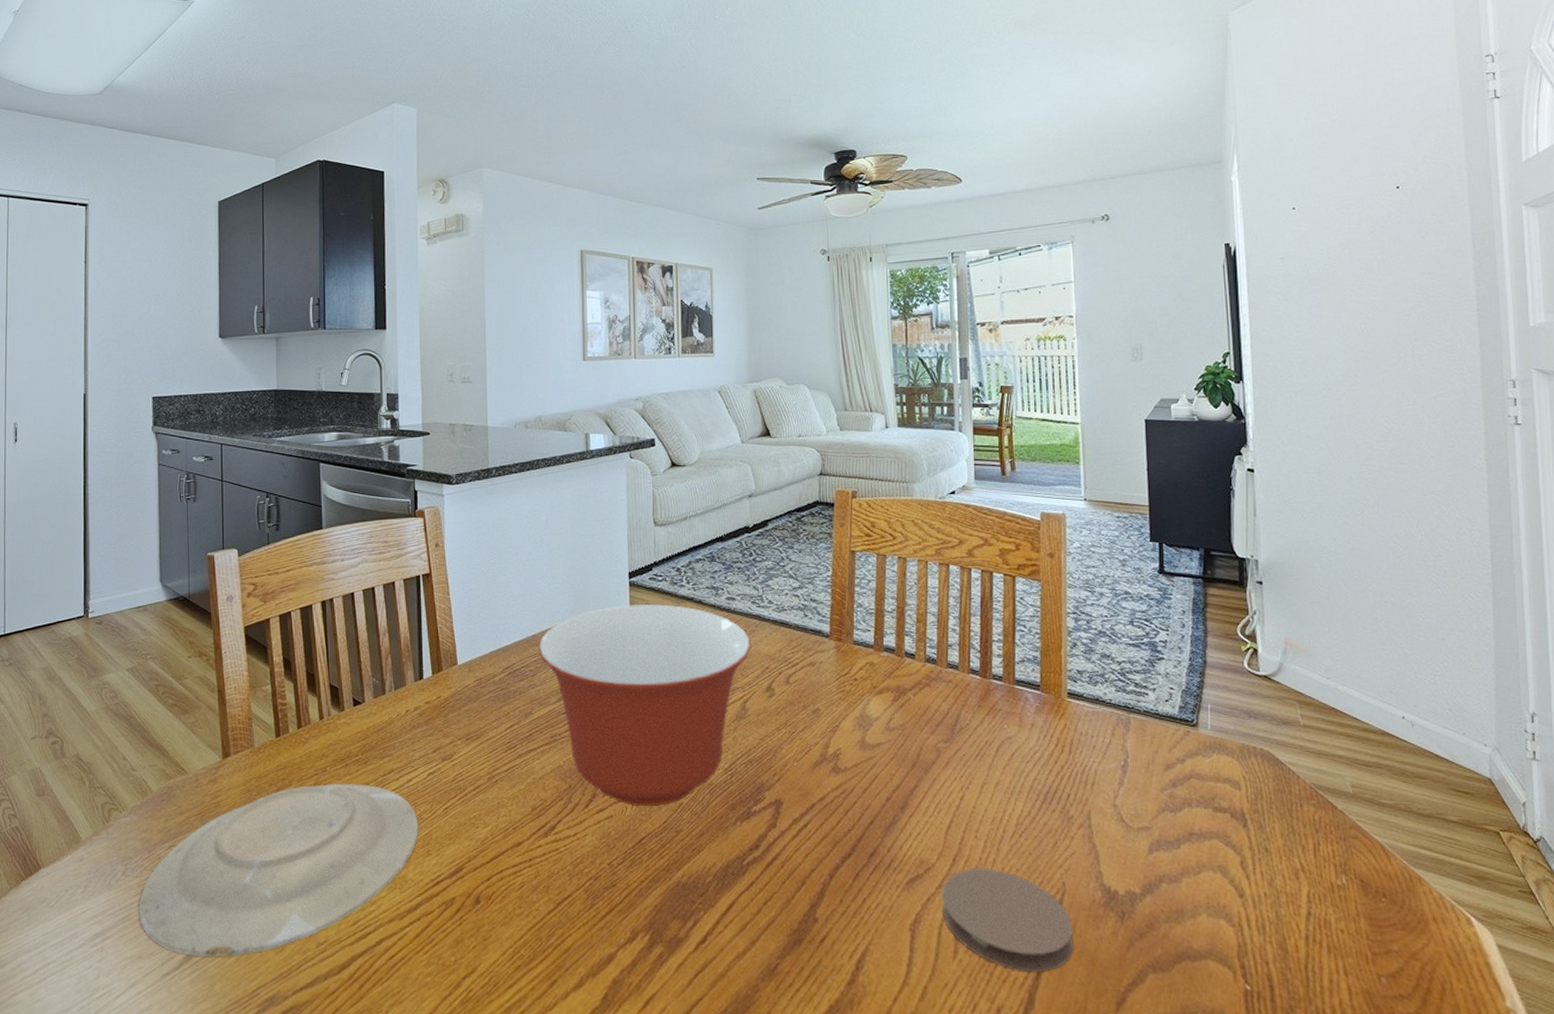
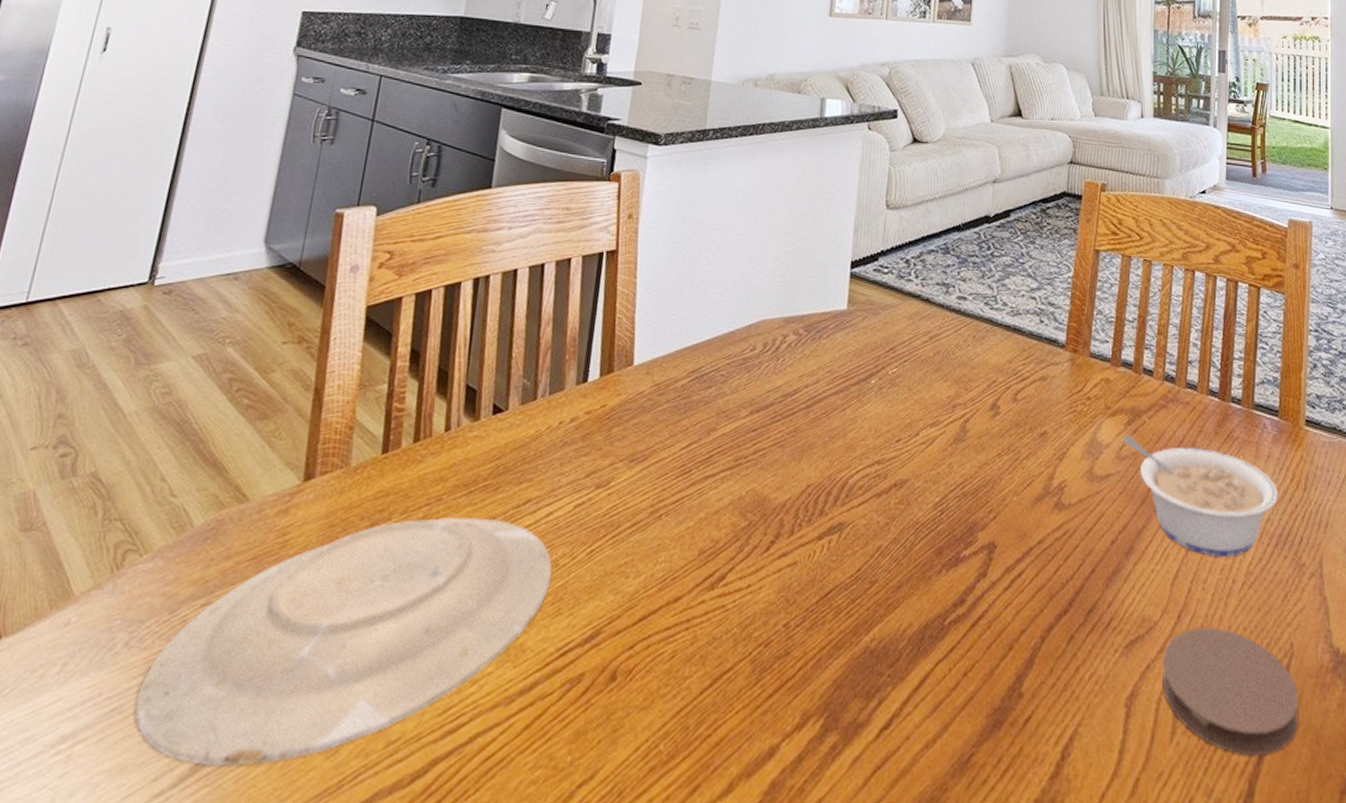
mixing bowl: present [538,603,751,806] -> none [733,299,980,549]
legume: none [890,709,1044,811] -> present [1123,434,1279,557]

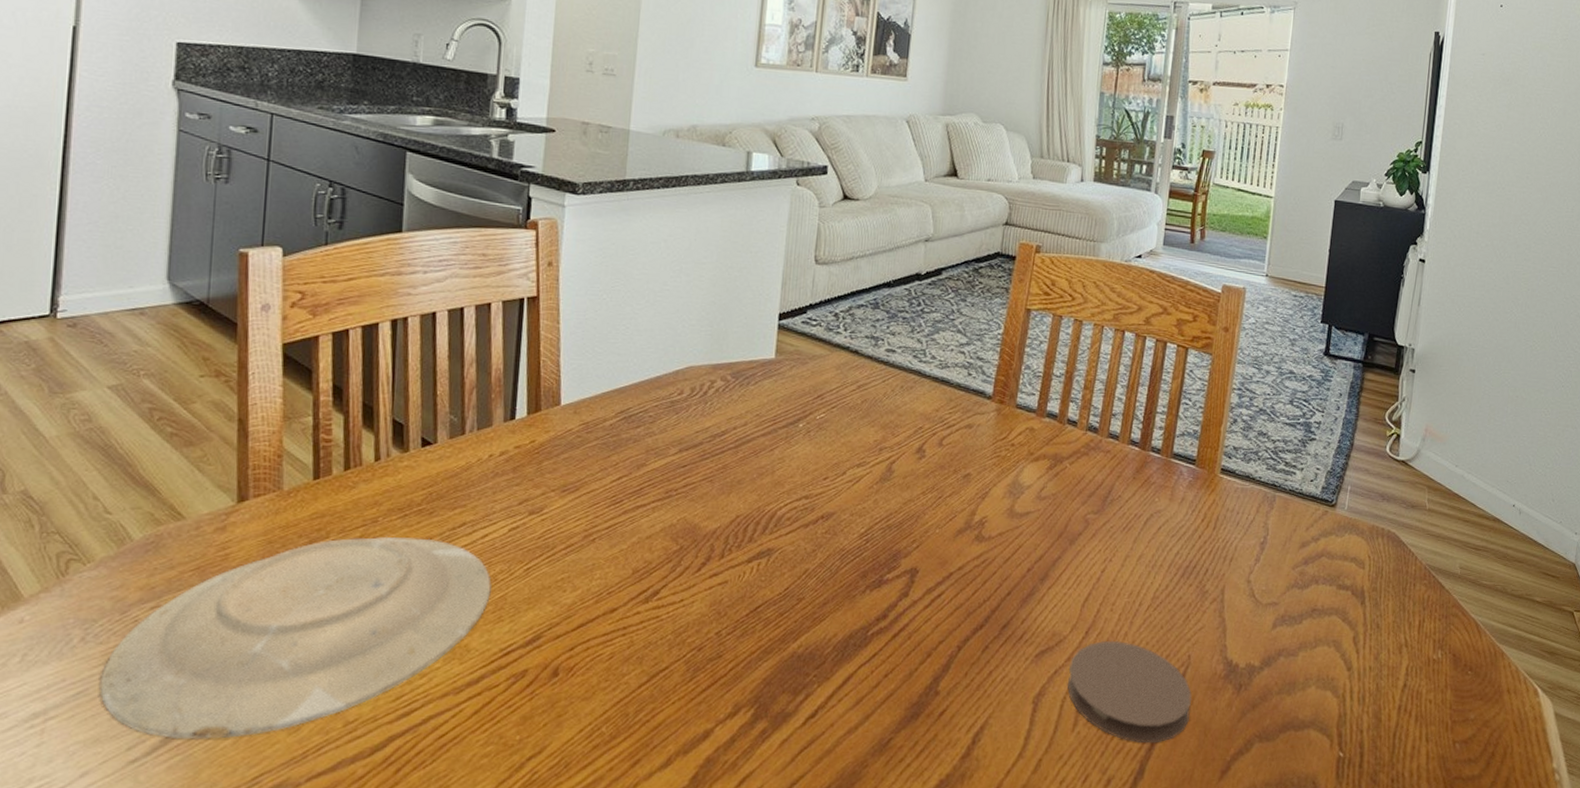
legume: present [1123,434,1279,557] -> none [1044,478,1189,584]

